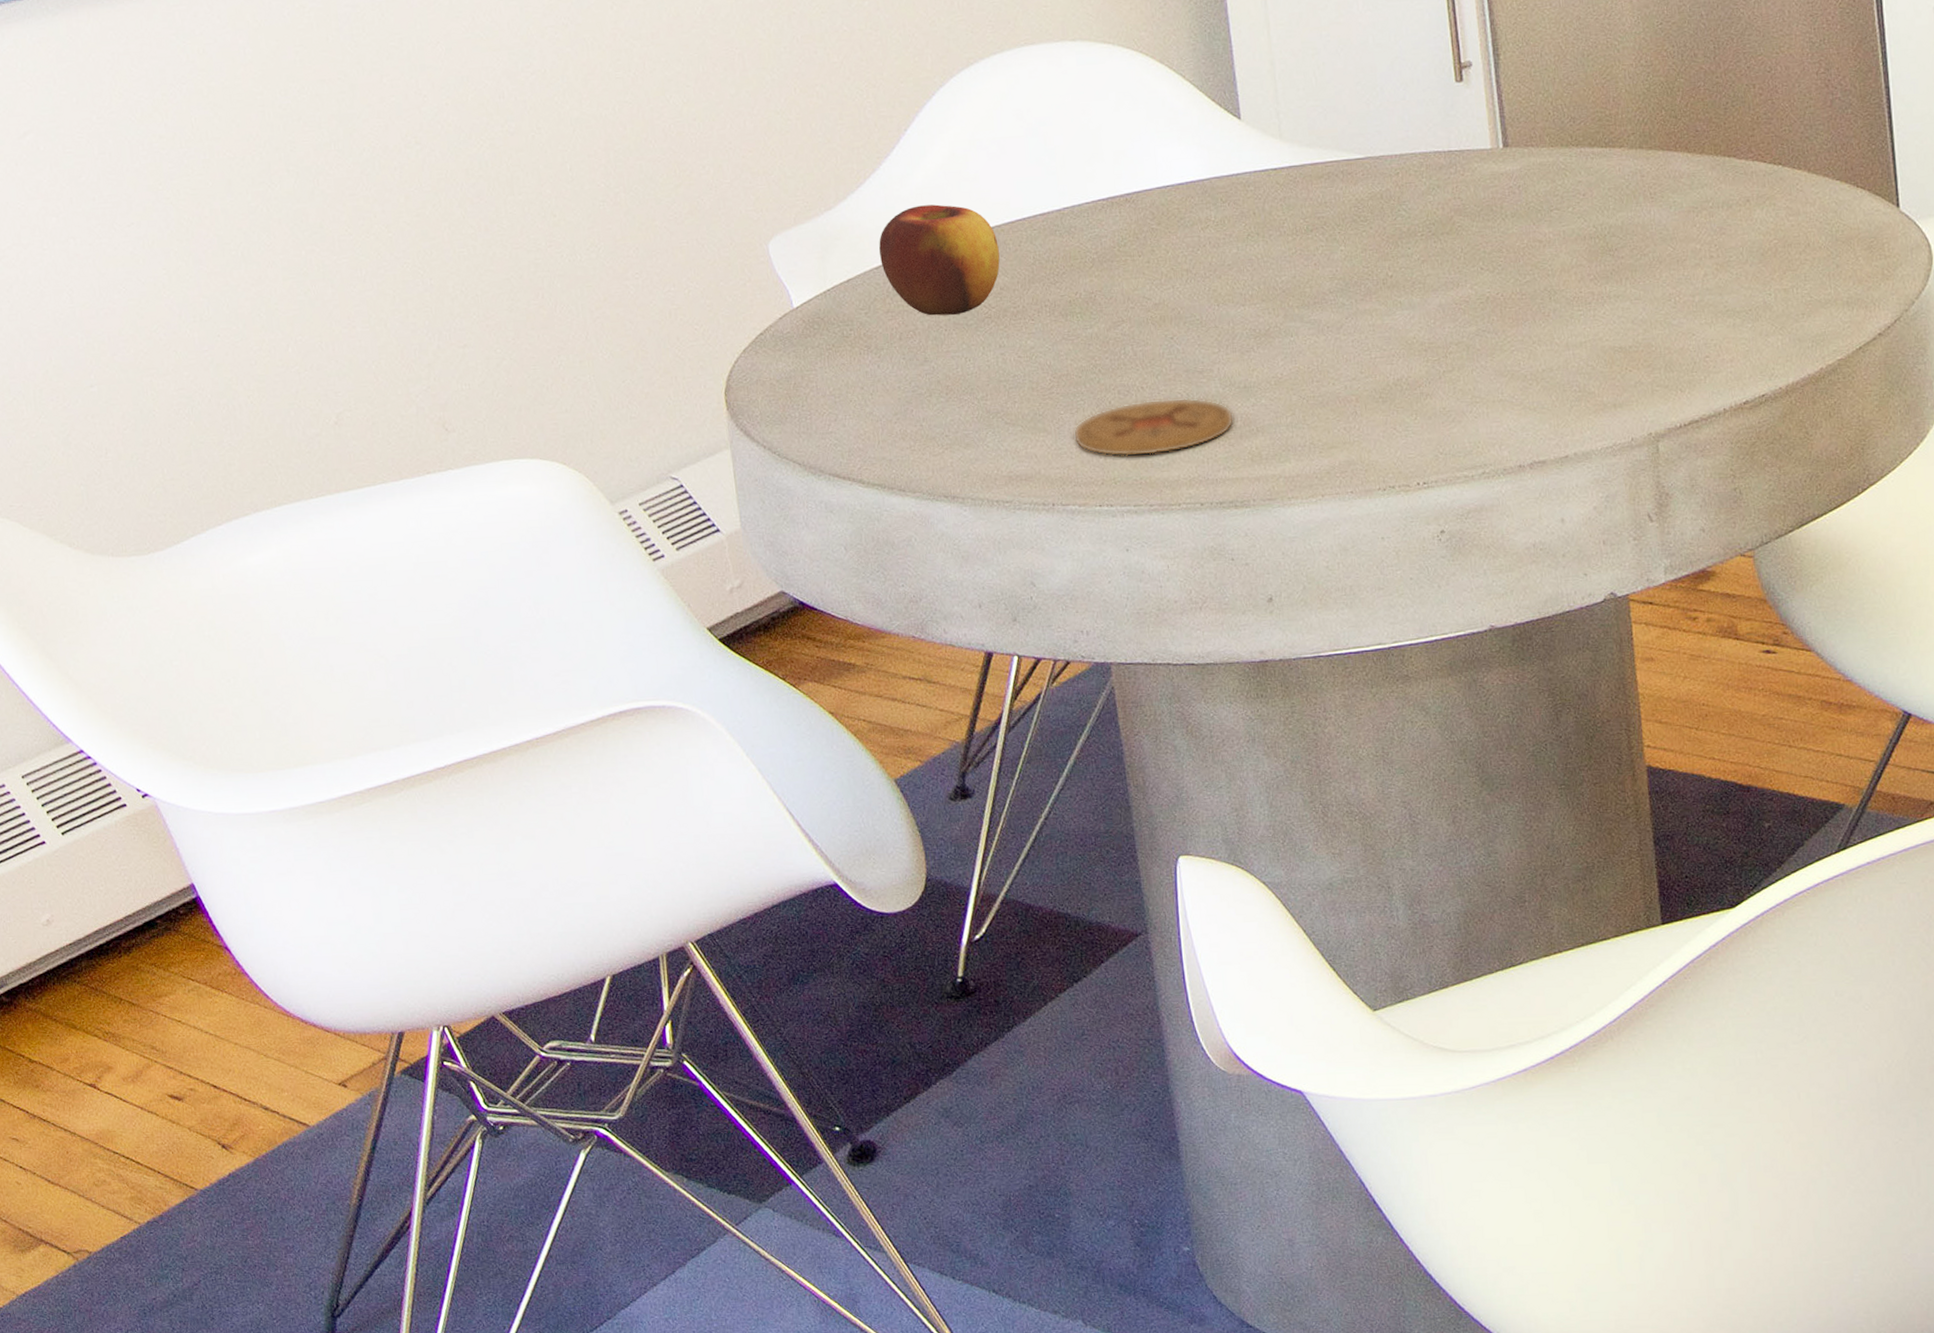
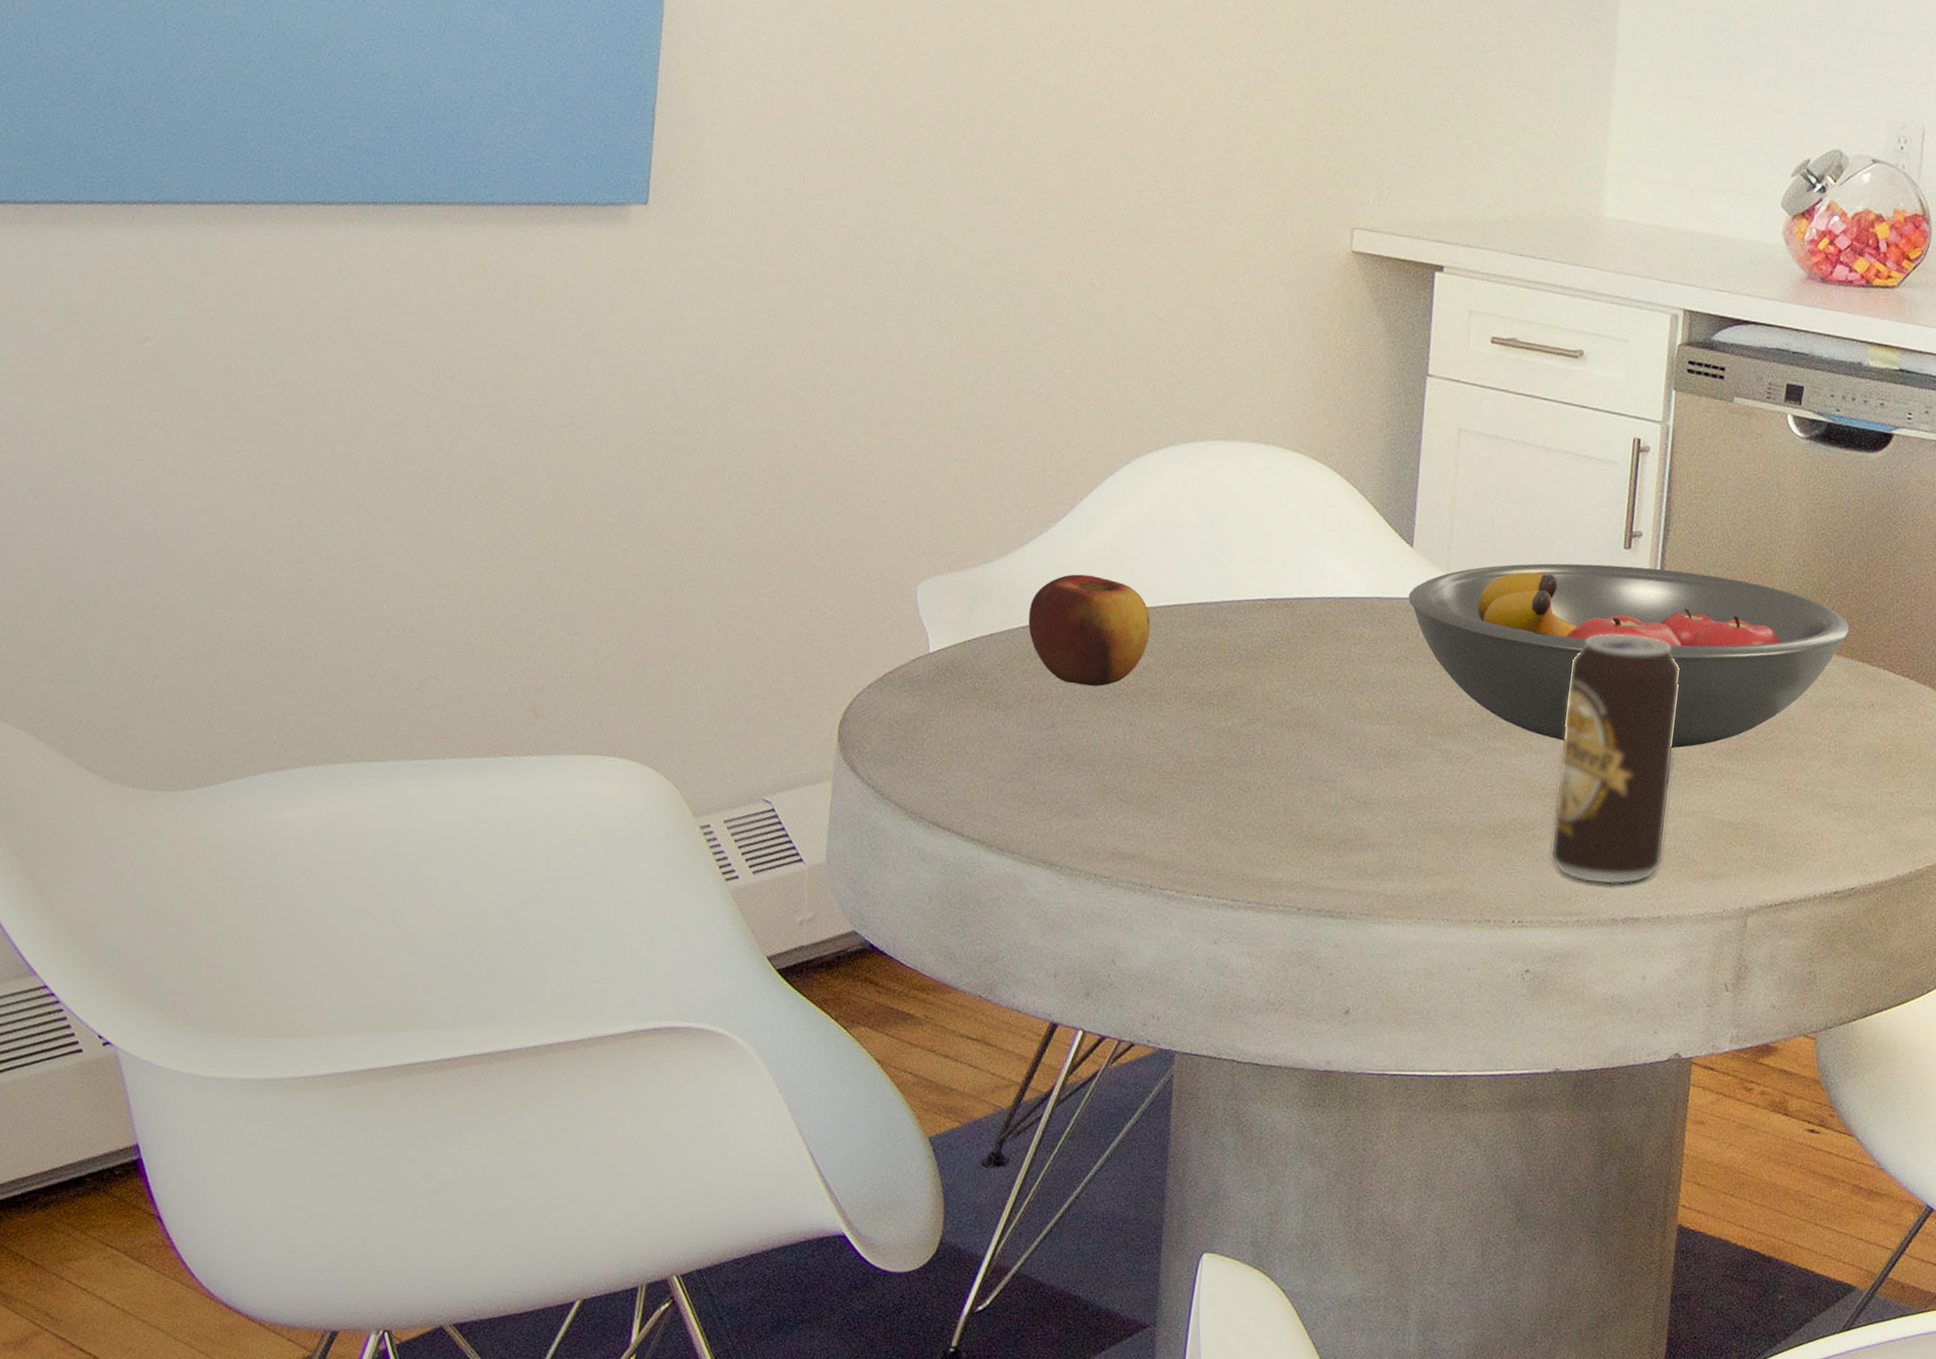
coaster: present [1073,397,1235,457] -> none [1184,799,1349,855]
fruit bowl: none [1246,93,1709,294] -> present [1408,563,1850,750]
beverage can: none [1425,170,1559,433] -> present [1550,634,1681,885]

